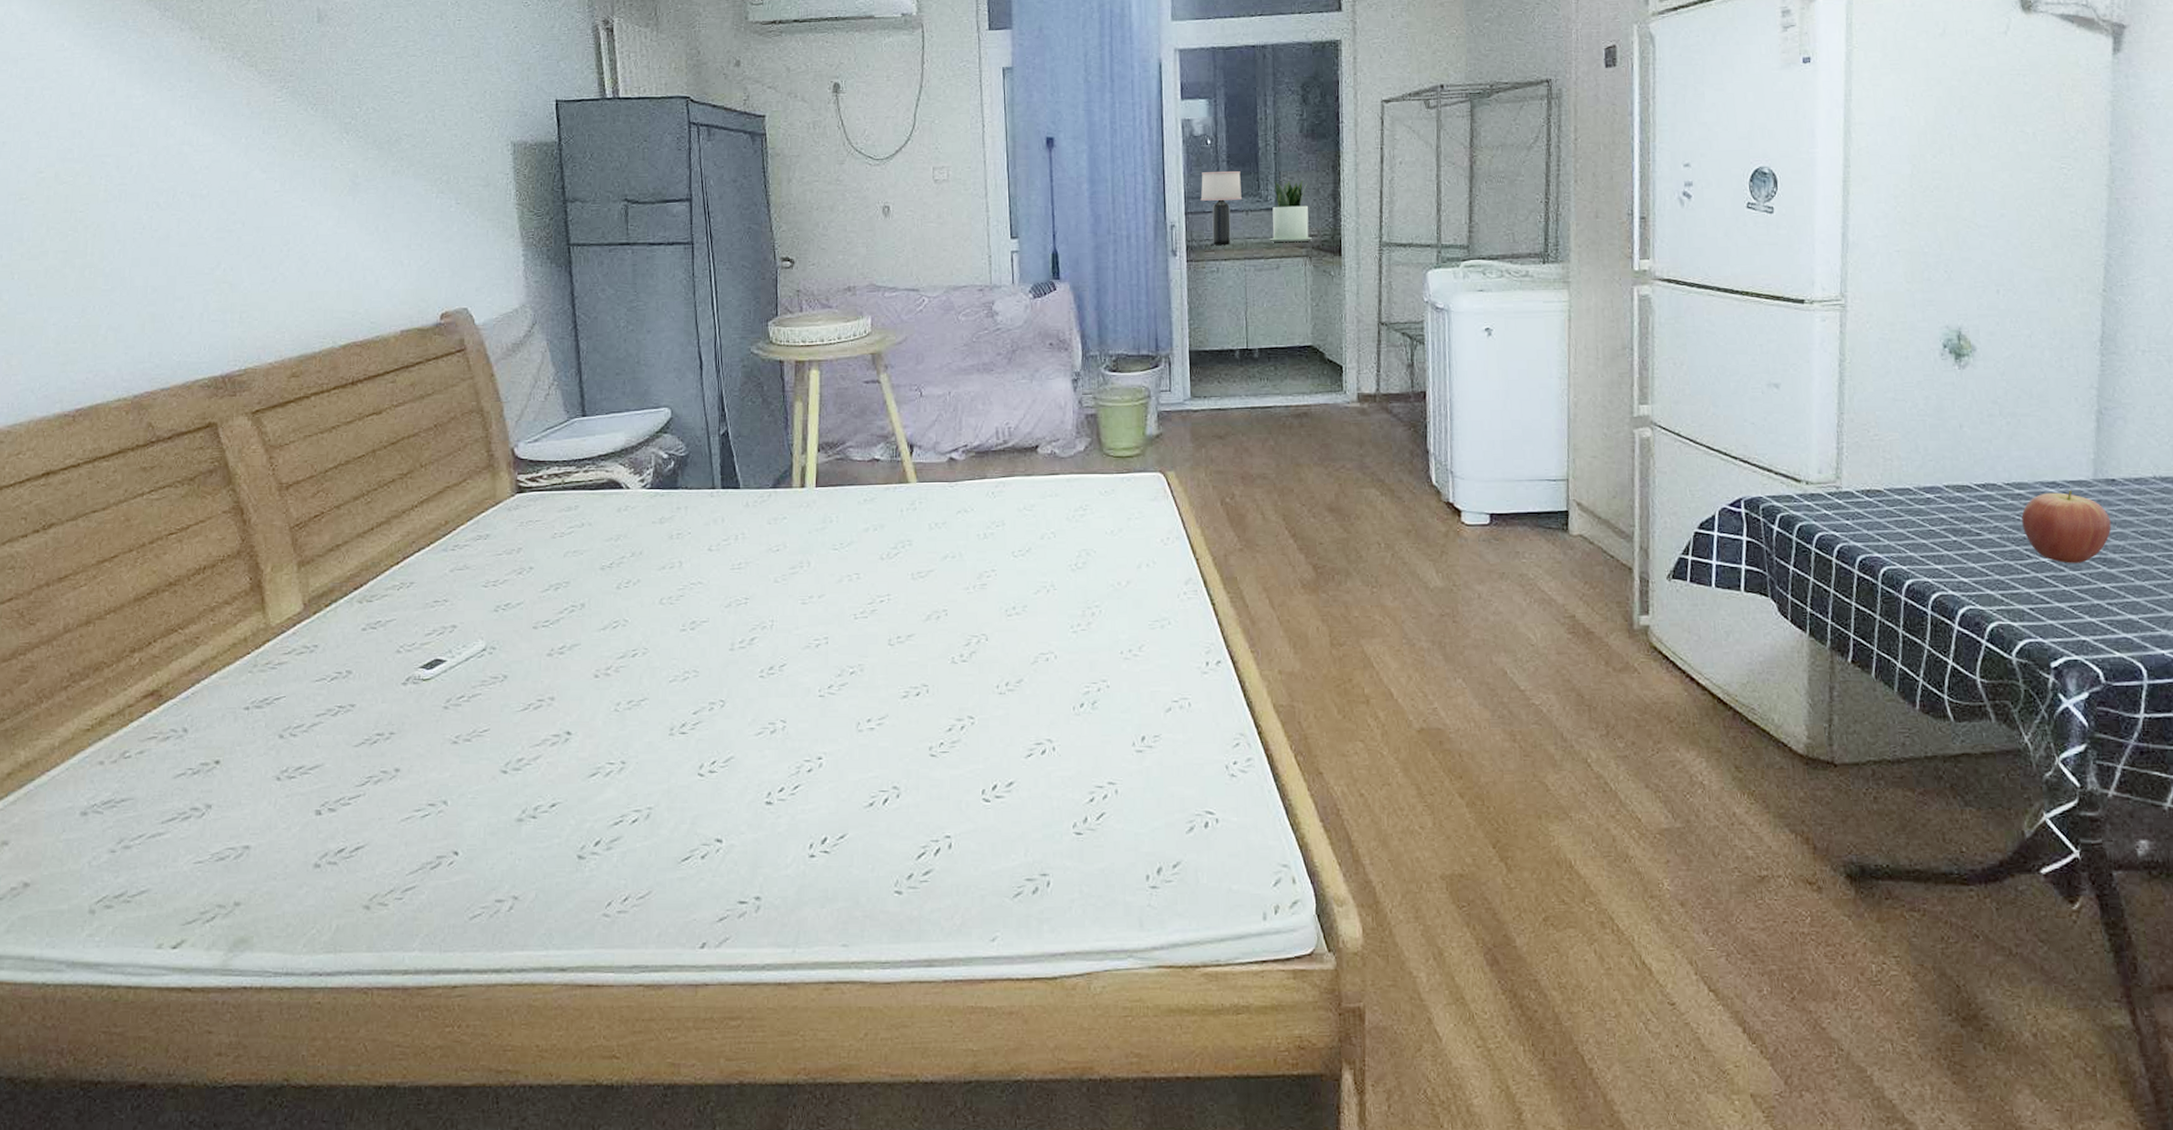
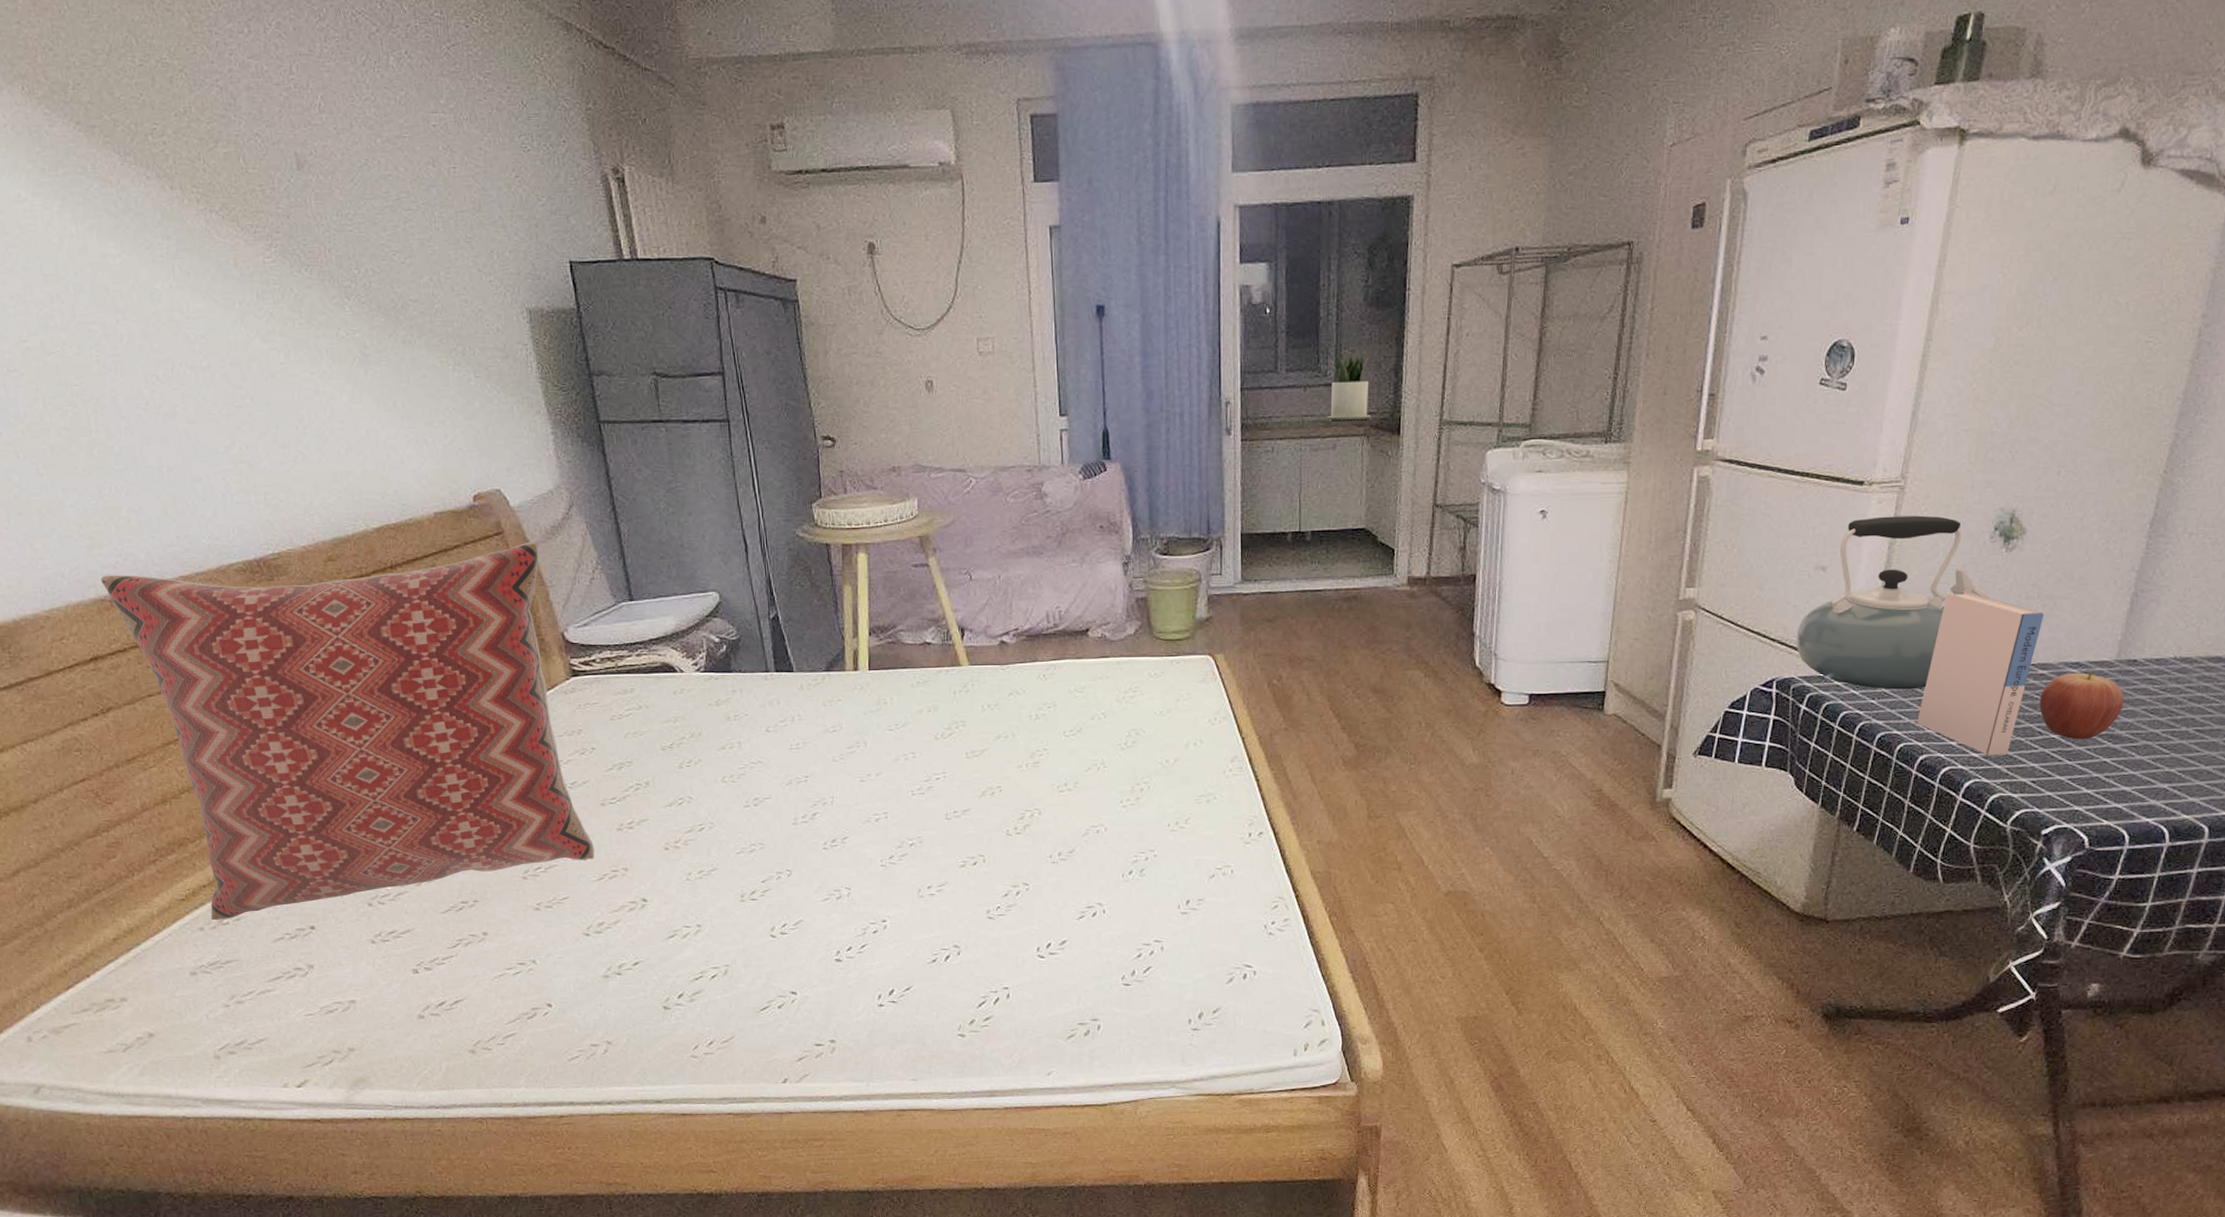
pillow: none [68,358,521,754] -> present [101,541,595,921]
table lamp: present [1200,171,1243,246] -> none [1257,343,1301,424]
kettle: none [1758,333,1952,510] -> present [1796,515,1991,690]
book: none [1897,409,2011,581] -> present [1917,592,2045,756]

